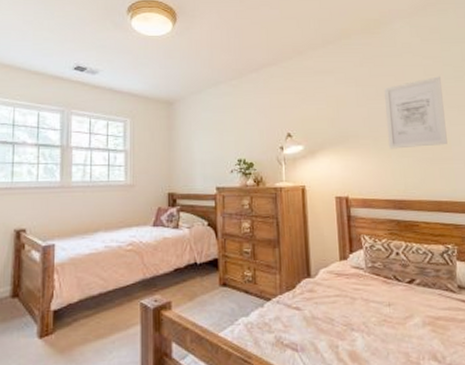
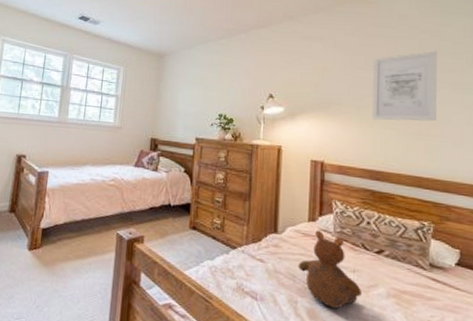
teddy bear: none [334,268,400,346] -> present [297,230,363,309]

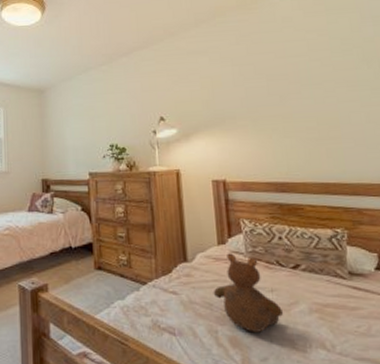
wall art: present [371,51,437,122] -> none [263,50,335,130]

